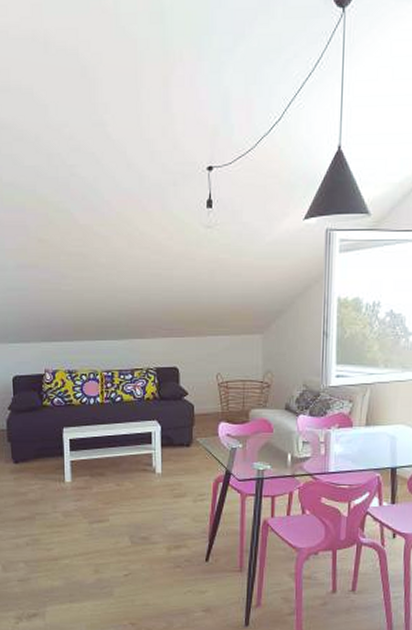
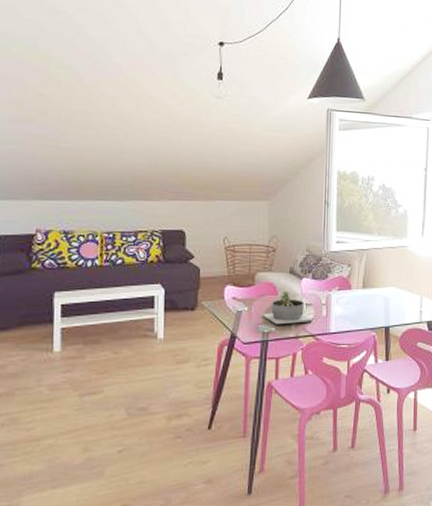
succulent planter: none [257,427,311,463] -> present [263,290,313,325]

